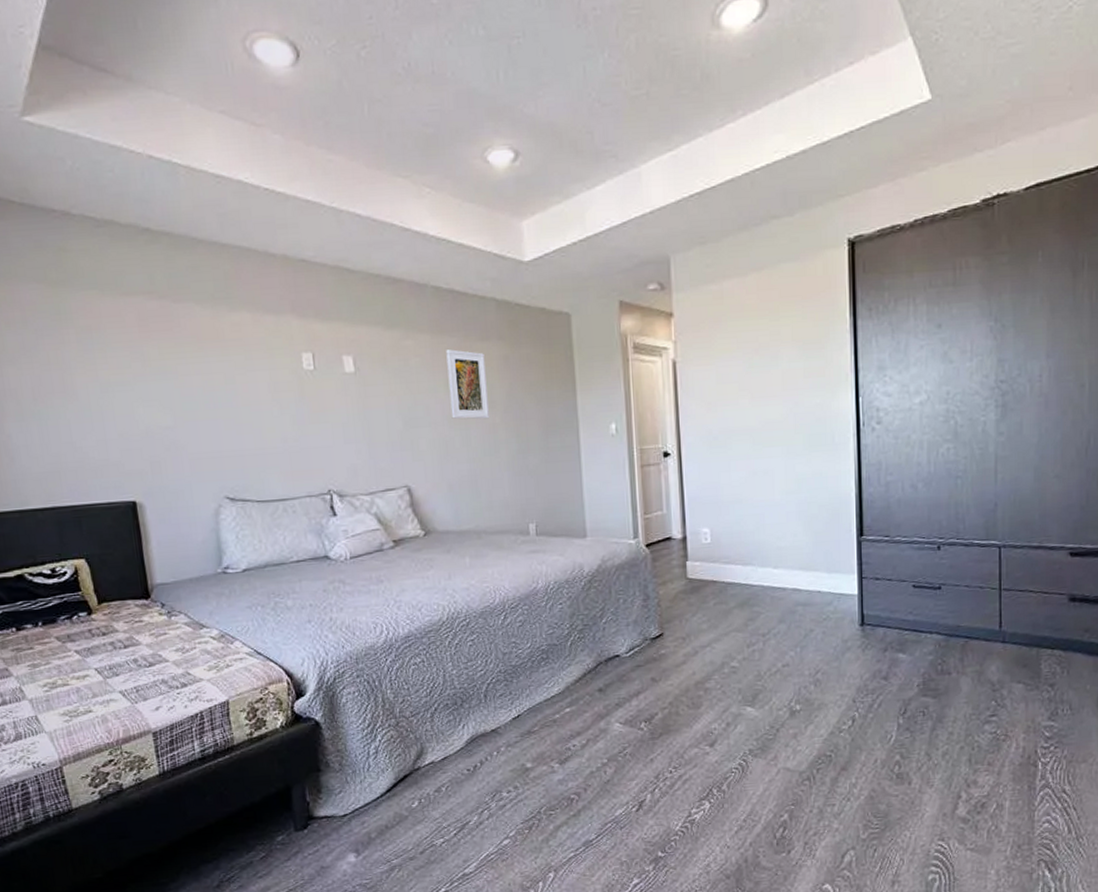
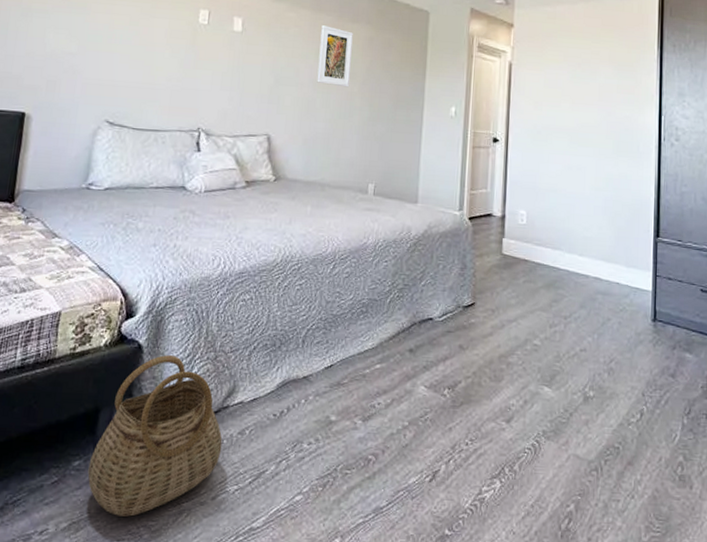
basket: none [292,727,421,879] -> present [87,355,223,517]

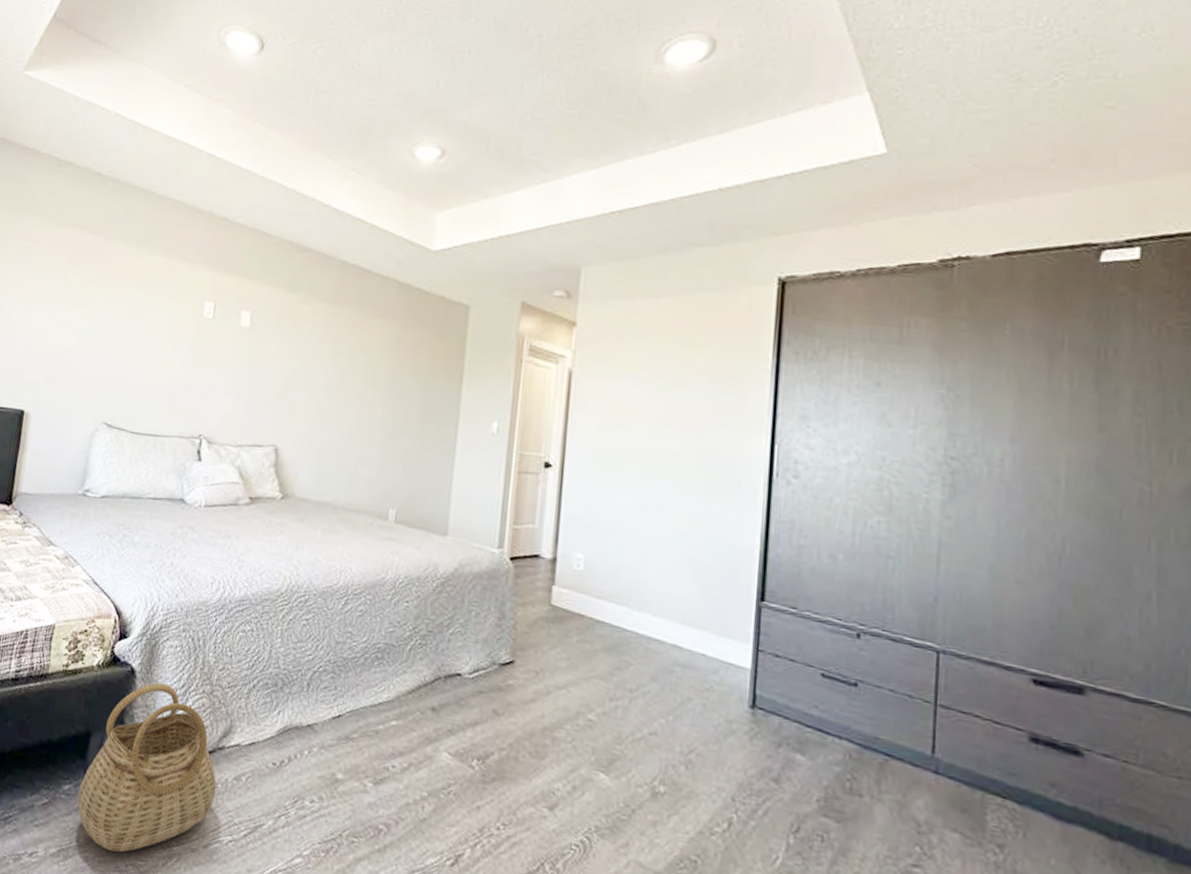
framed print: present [317,25,353,88] -> none [332,321,377,395]

